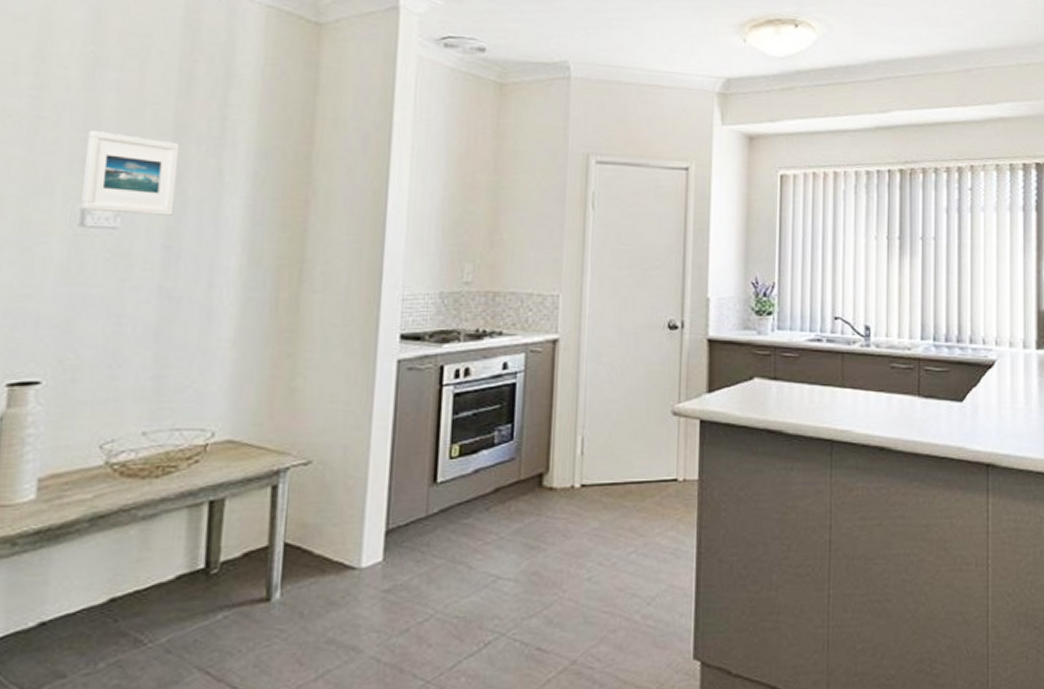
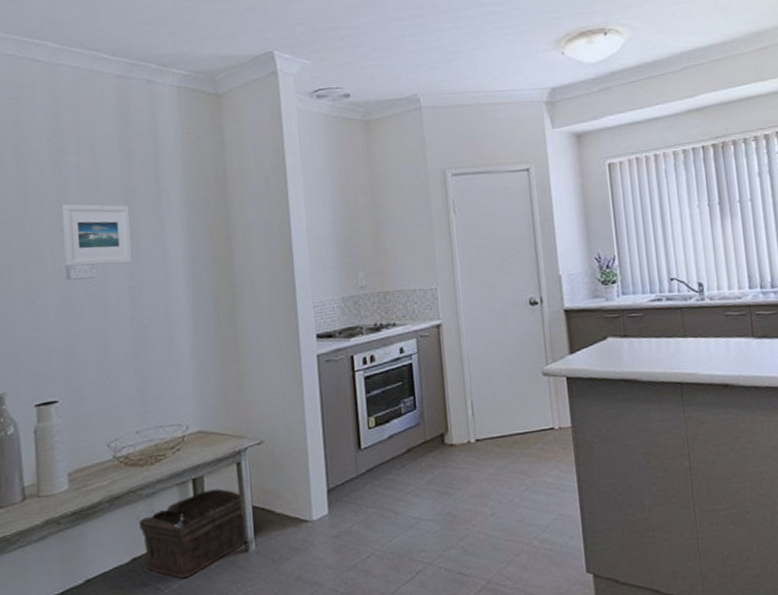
basket: none [124,517,274,630] -> present [136,488,249,579]

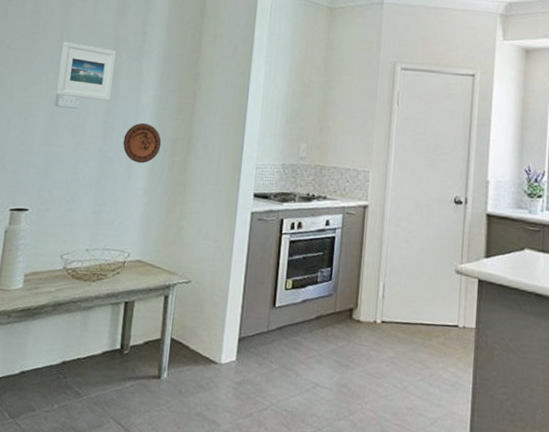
basket: present [136,488,249,579] -> none [72,314,165,390]
decorative plate: none [156,281,202,326] -> present [123,123,162,164]

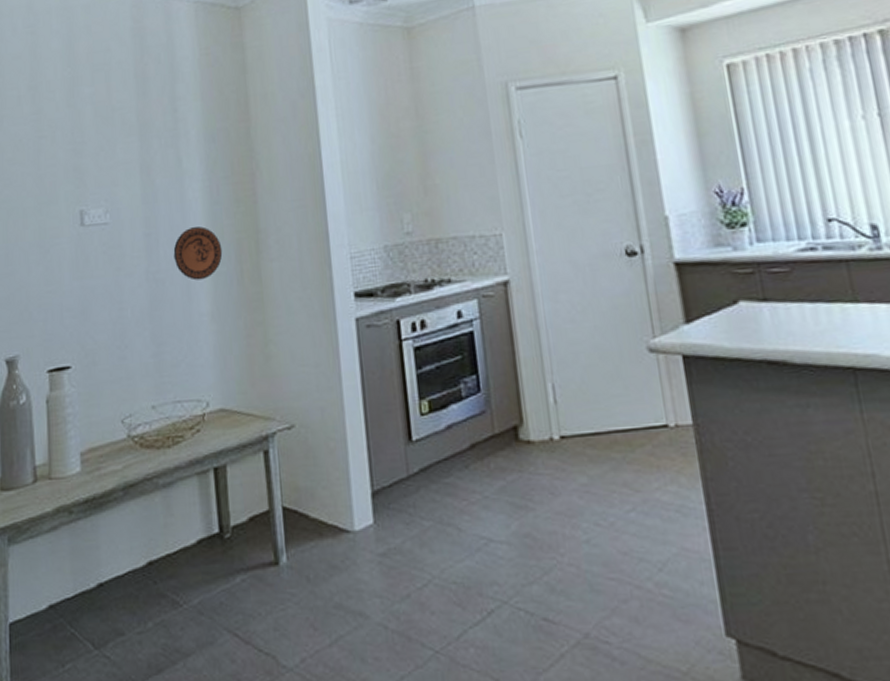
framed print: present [56,42,116,101] -> none [76,140,148,212]

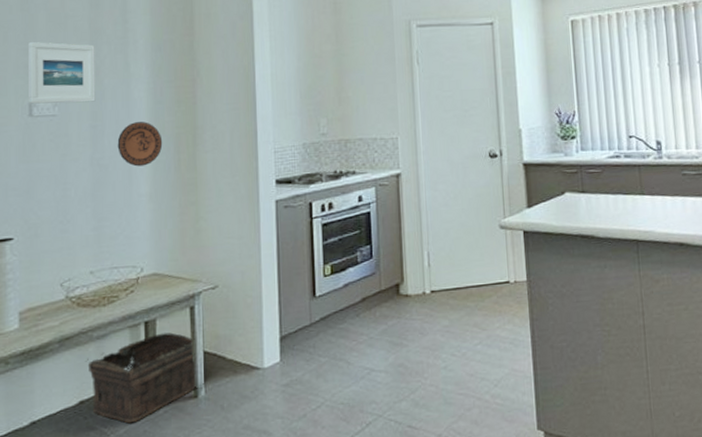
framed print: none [76,140,148,212] -> present [28,42,96,104]
basket: none [152,482,279,593] -> present [86,332,199,424]

